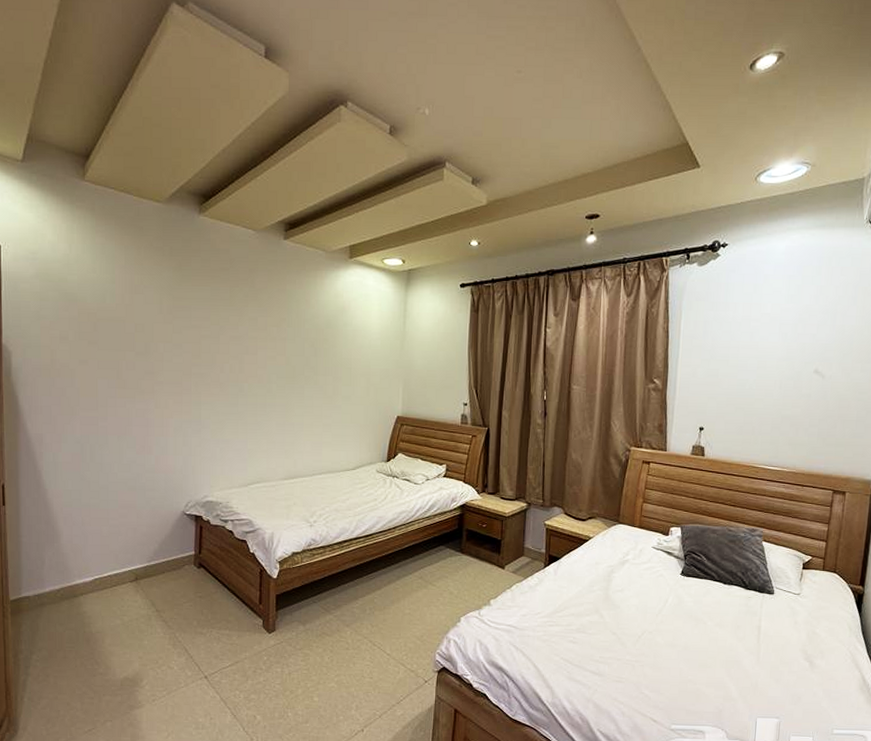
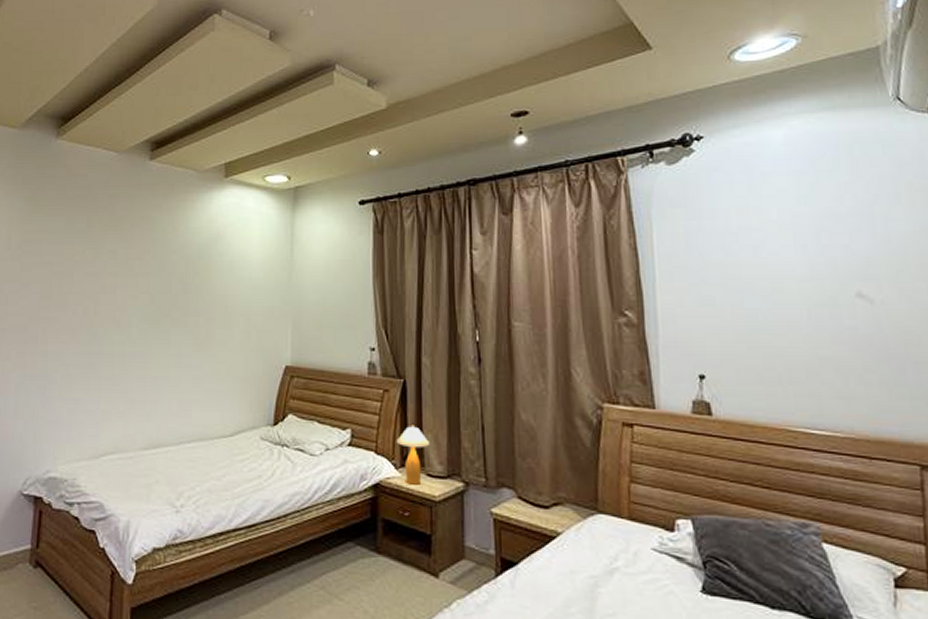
table lamp: none [479,461,505,505] -> present [396,425,431,485]

